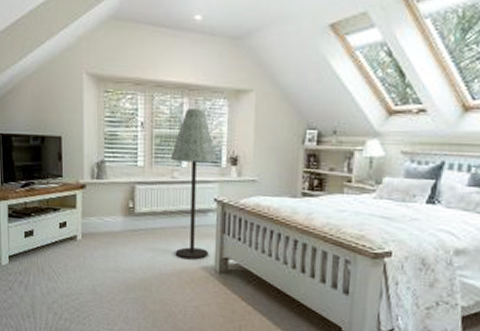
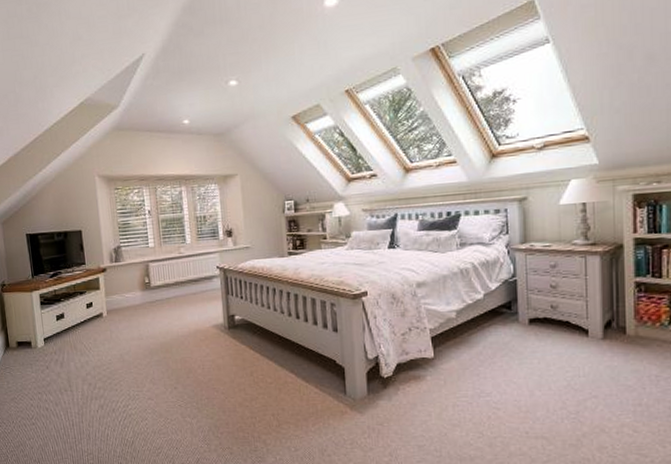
floor lamp: present [171,109,218,260] -> none [176,194,218,321]

